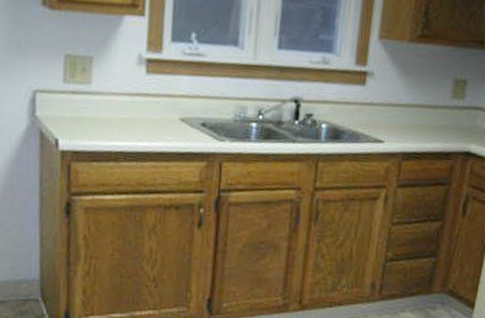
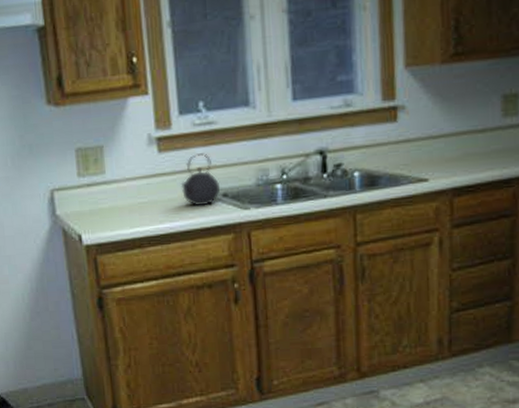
kettle: none [163,81,201,132] -> present [181,153,221,206]

